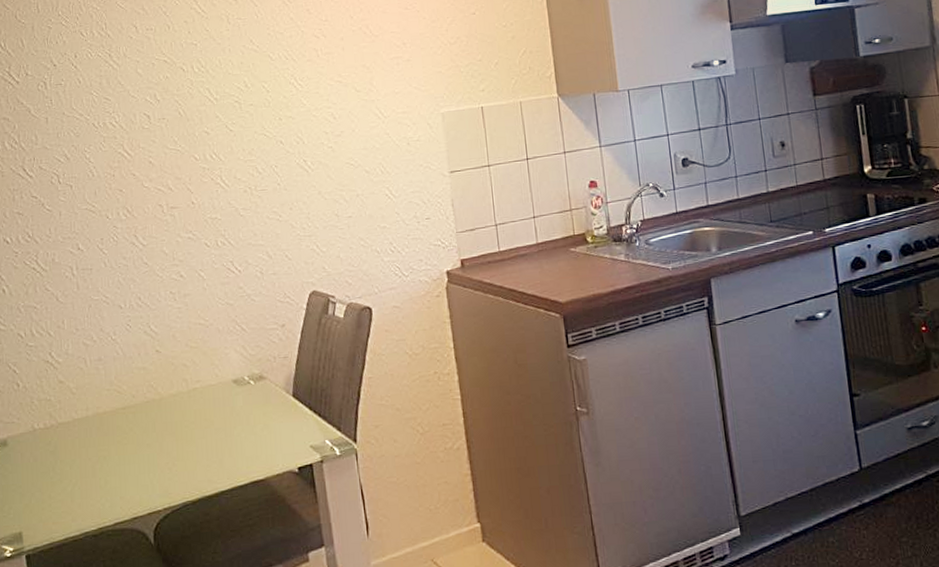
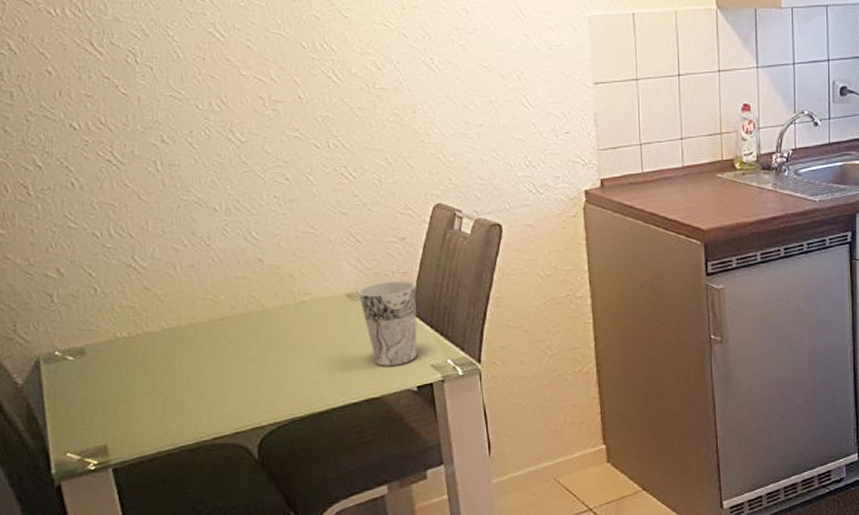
cup: none [243,365,298,449] -> present [358,280,417,366]

